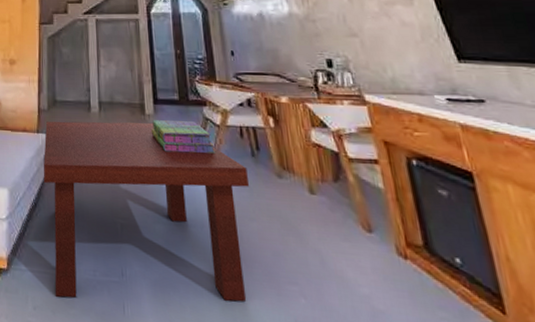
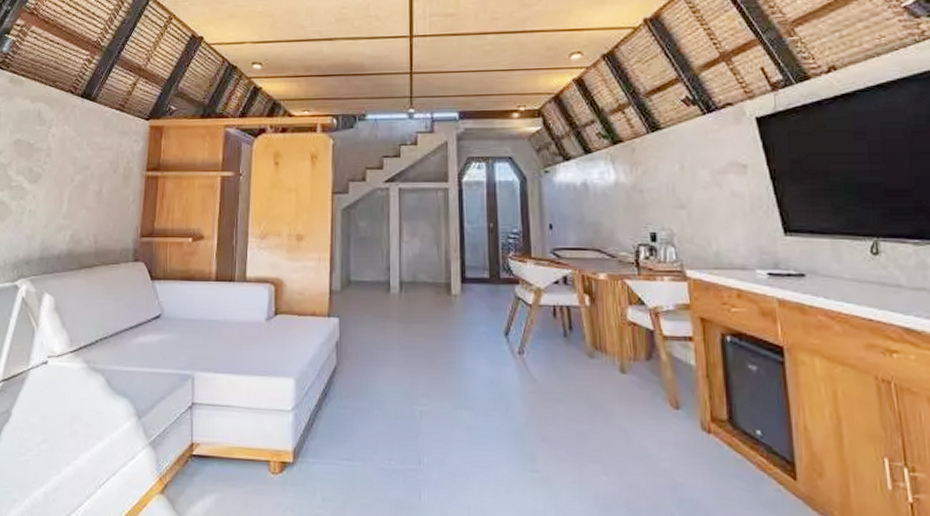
coffee table: present [44,121,250,302] -> none [335,303,560,488]
stack of books: present [151,120,215,154] -> none [456,300,525,335]

